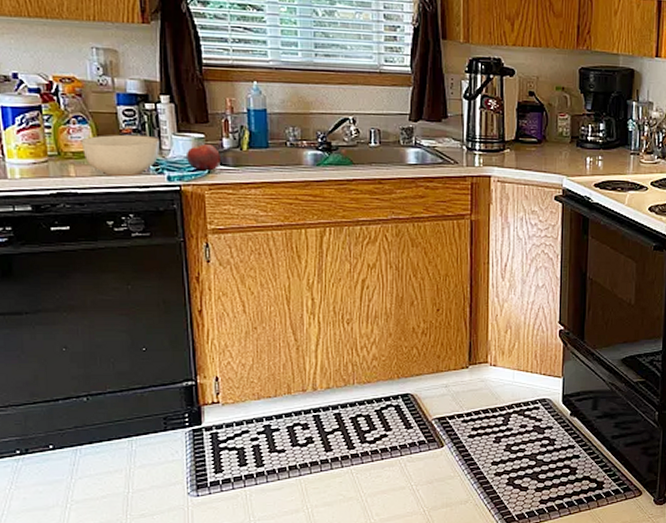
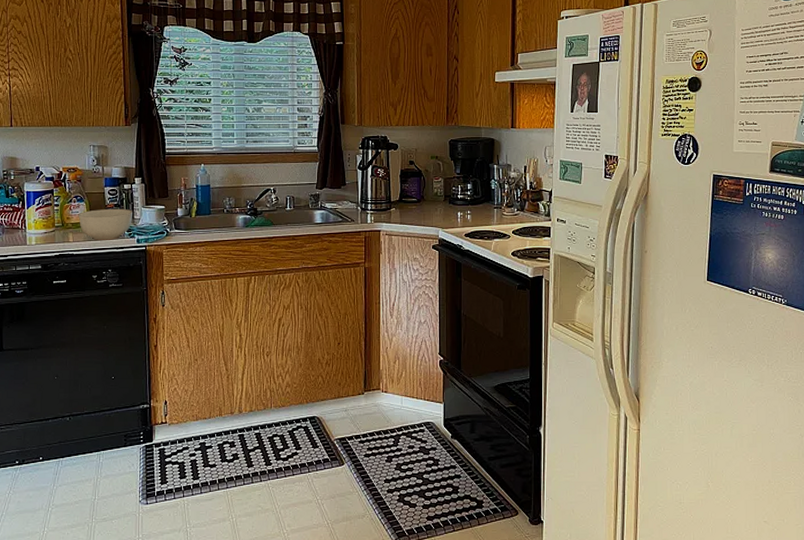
fruit: present [185,143,220,171] -> none [150,213,175,234]

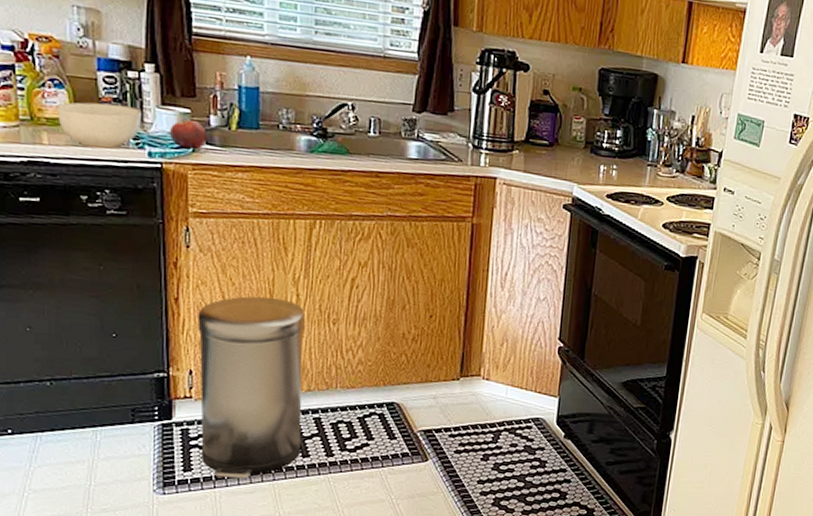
fruit: none [150,213,175,234] -> present [169,119,207,150]
pedal bin: none [170,338,246,487] -> present [197,296,305,478]

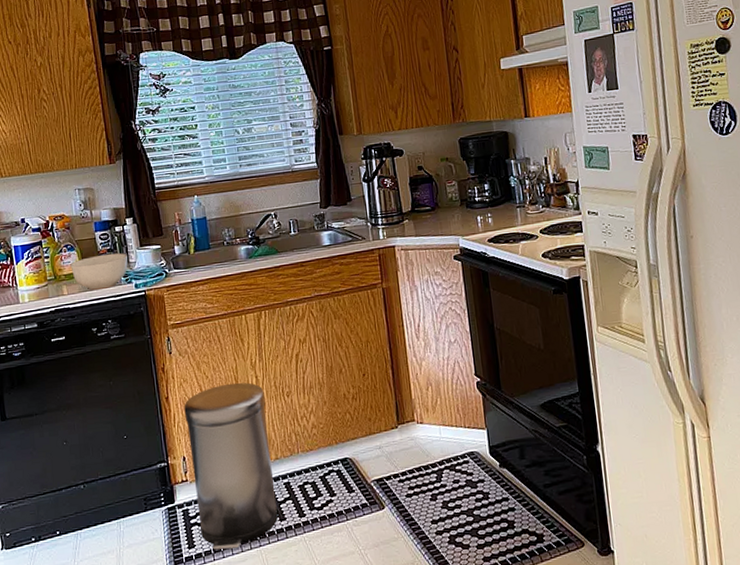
fruit: present [169,119,207,150] -> none [147,252,174,276]

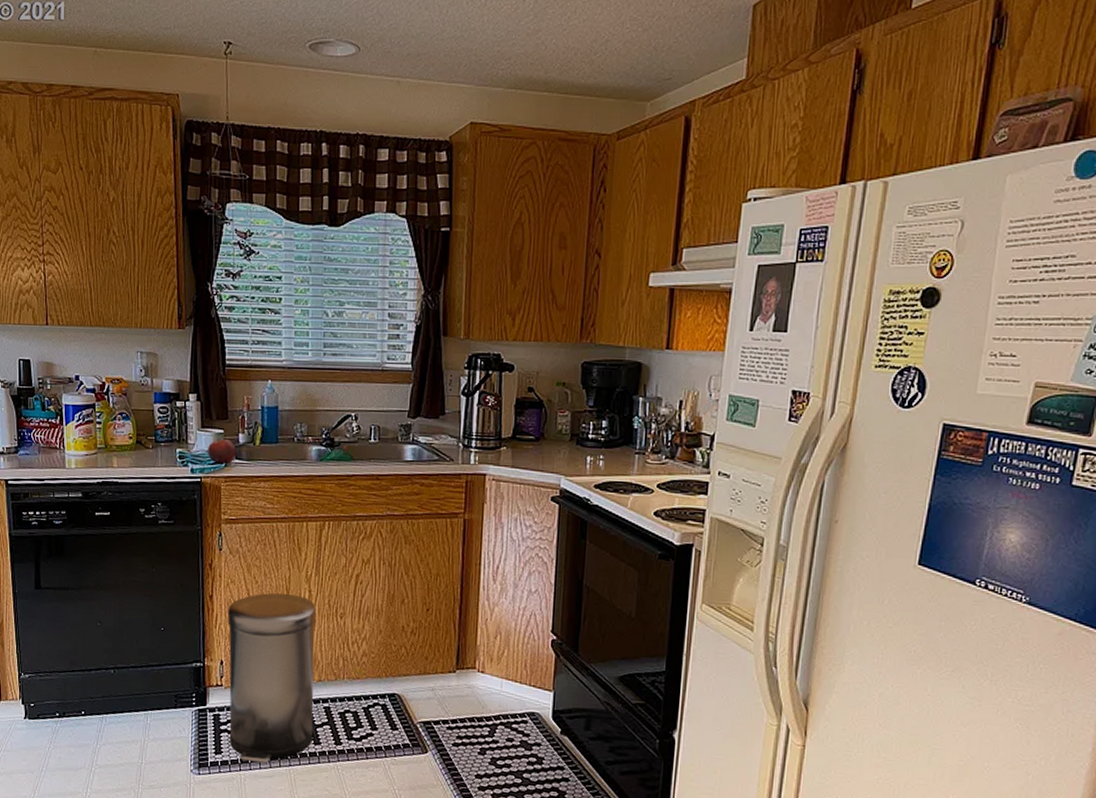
bowl: present [70,253,128,291] -> none [123,429,186,469]
fruit: none [147,252,174,276] -> present [207,438,236,465]

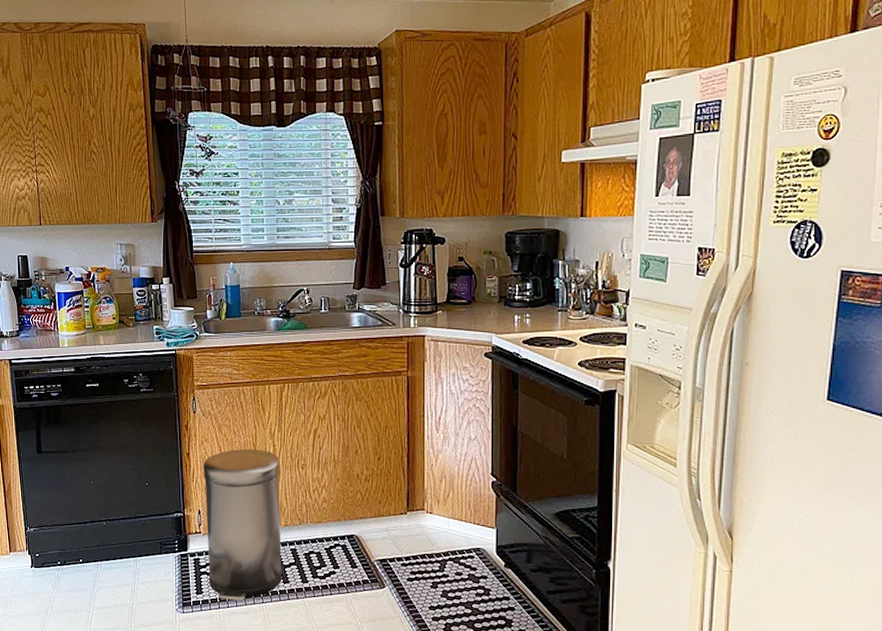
fruit: present [207,438,236,465] -> none [180,315,205,338]

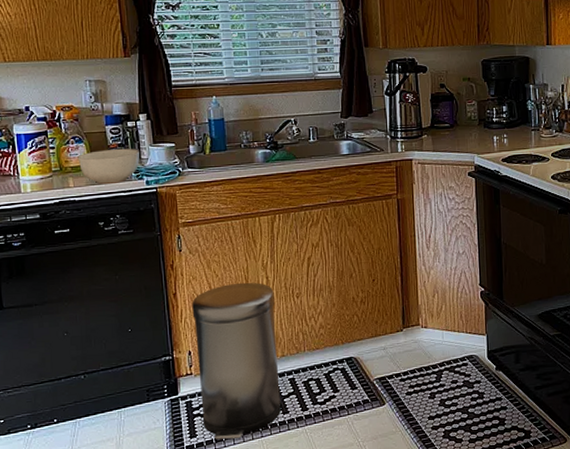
bowl: none [108,310,161,344] -> present [77,148,140,185]

